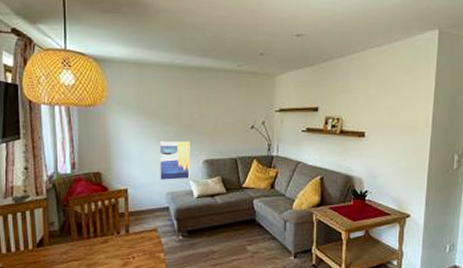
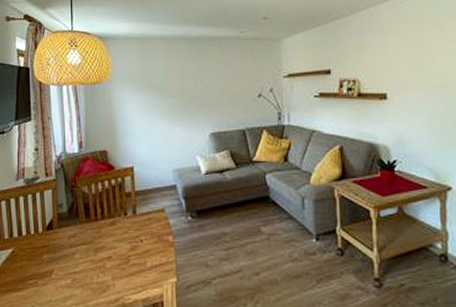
wall art: present [160,141,190,180] -> none [165,113,196,156]

